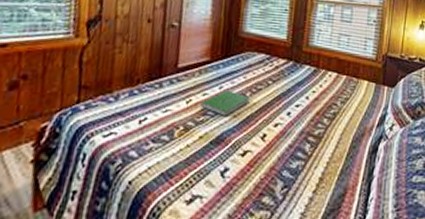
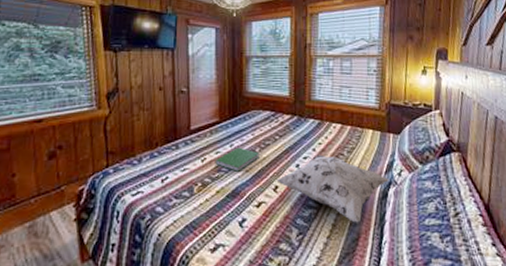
decorative pillow: none [265,103,381,178] -> present [276,154,390,223]

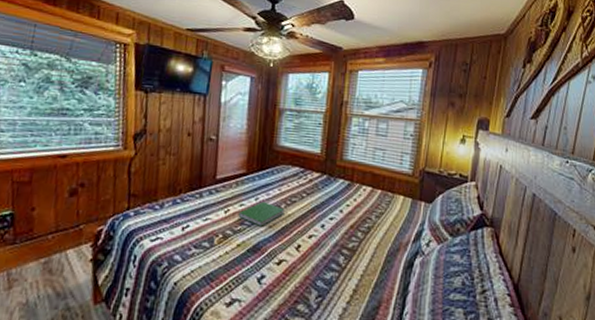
decorative pillow: present [276,154,390,223] -> none [300,216,417,291]

